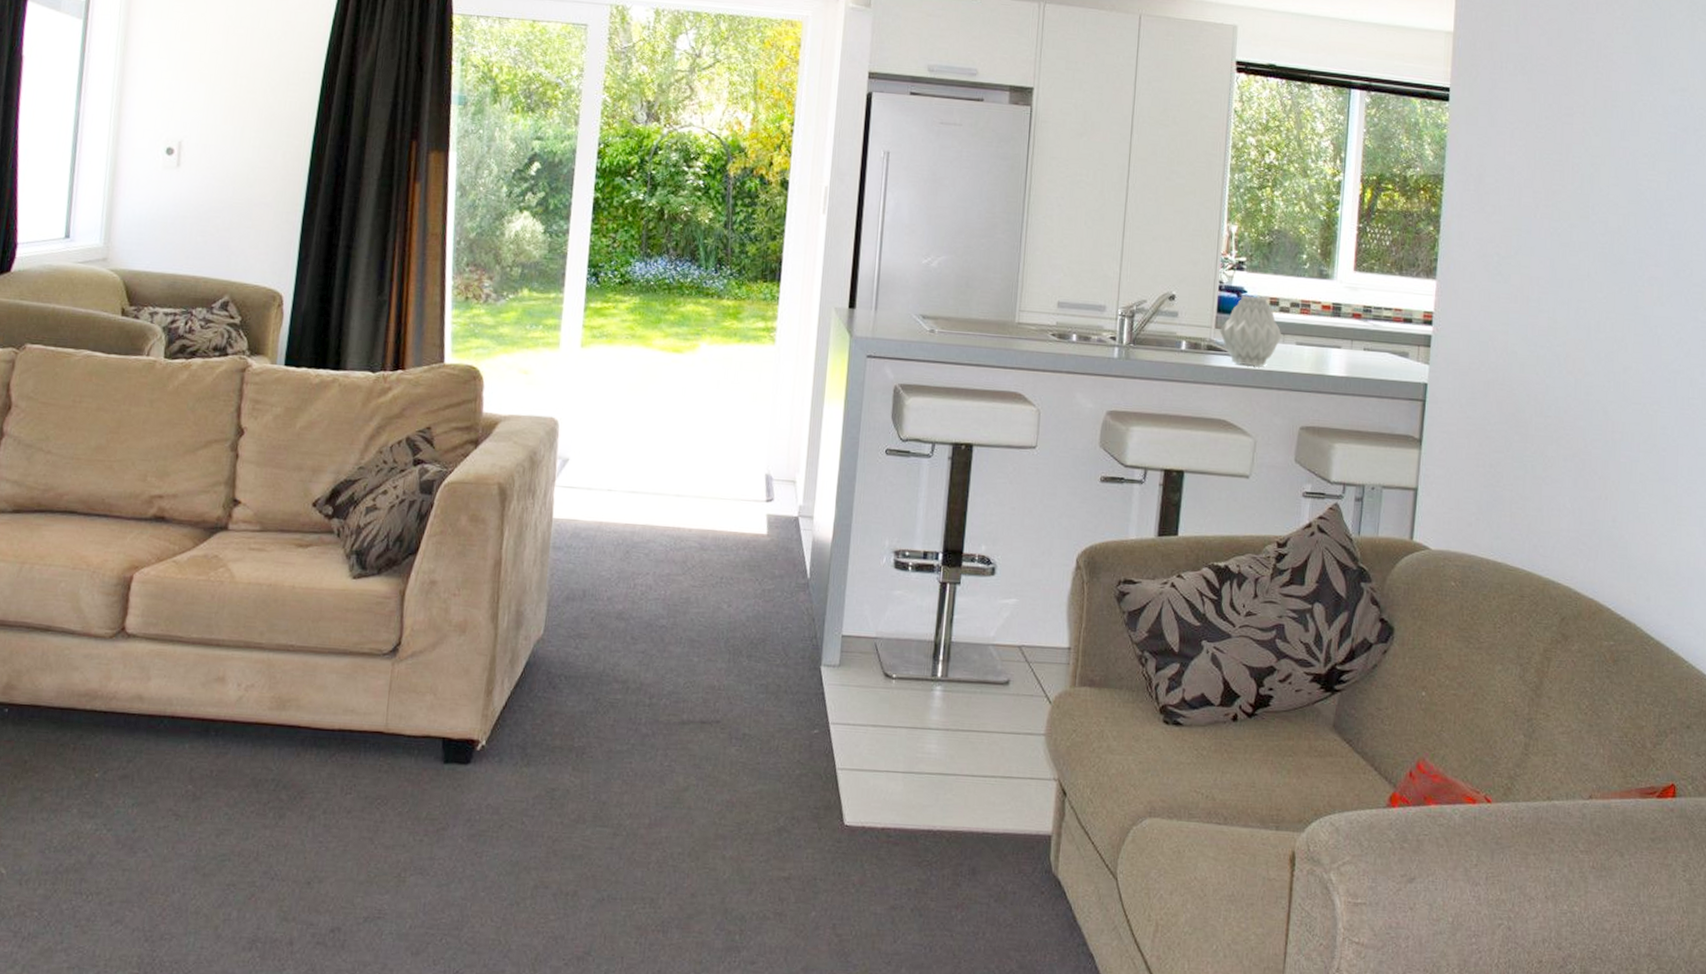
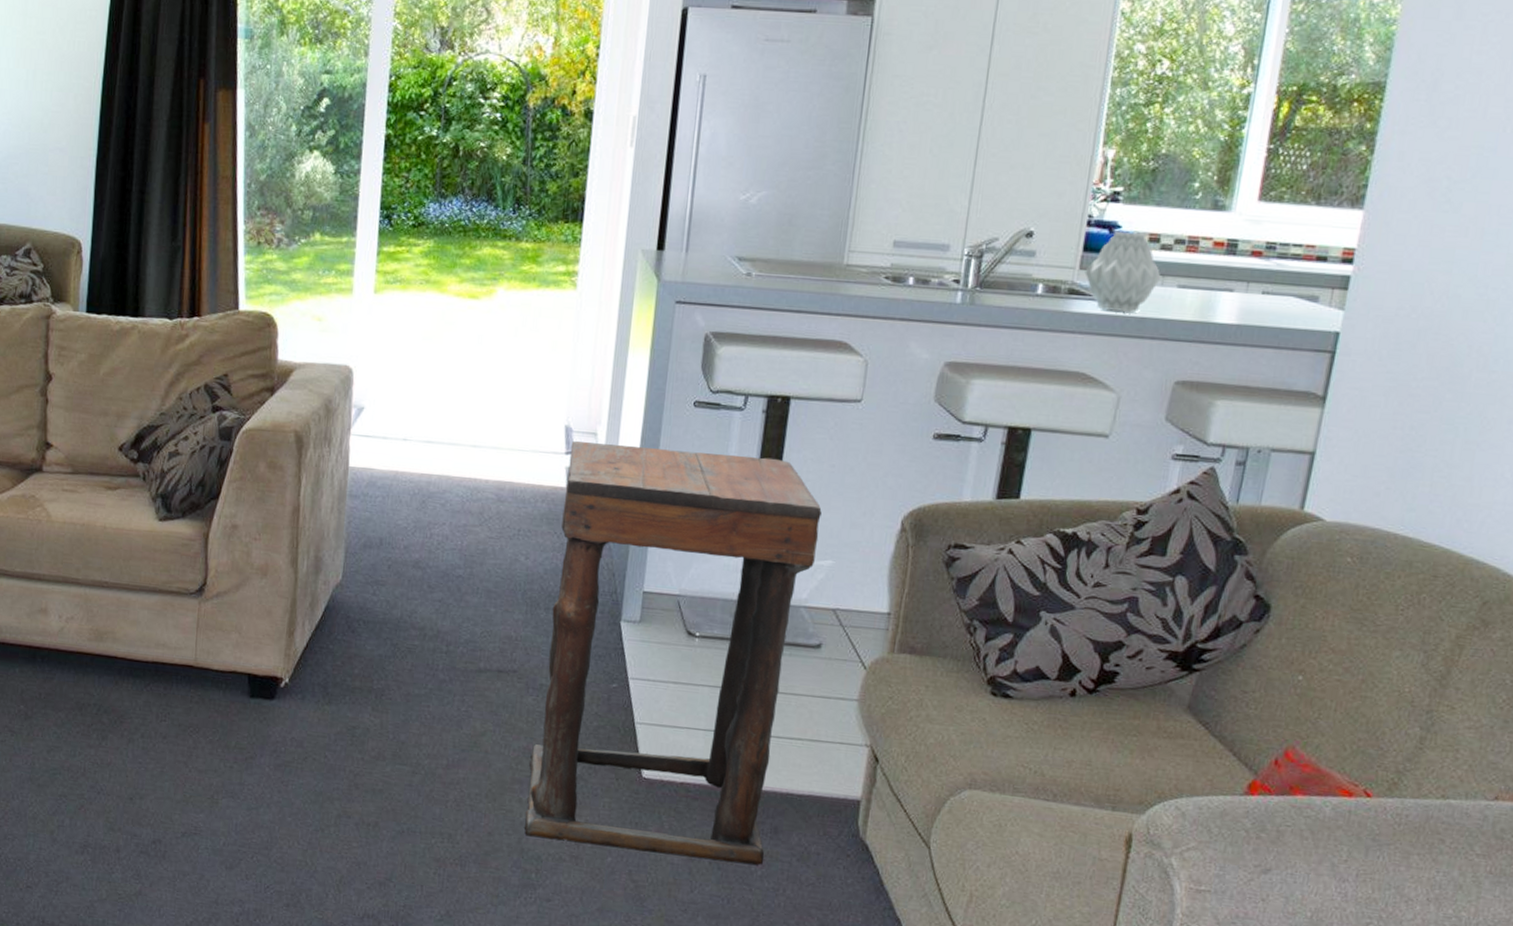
side table: none [727,489,1005,909] -> present [523,441,822,865]

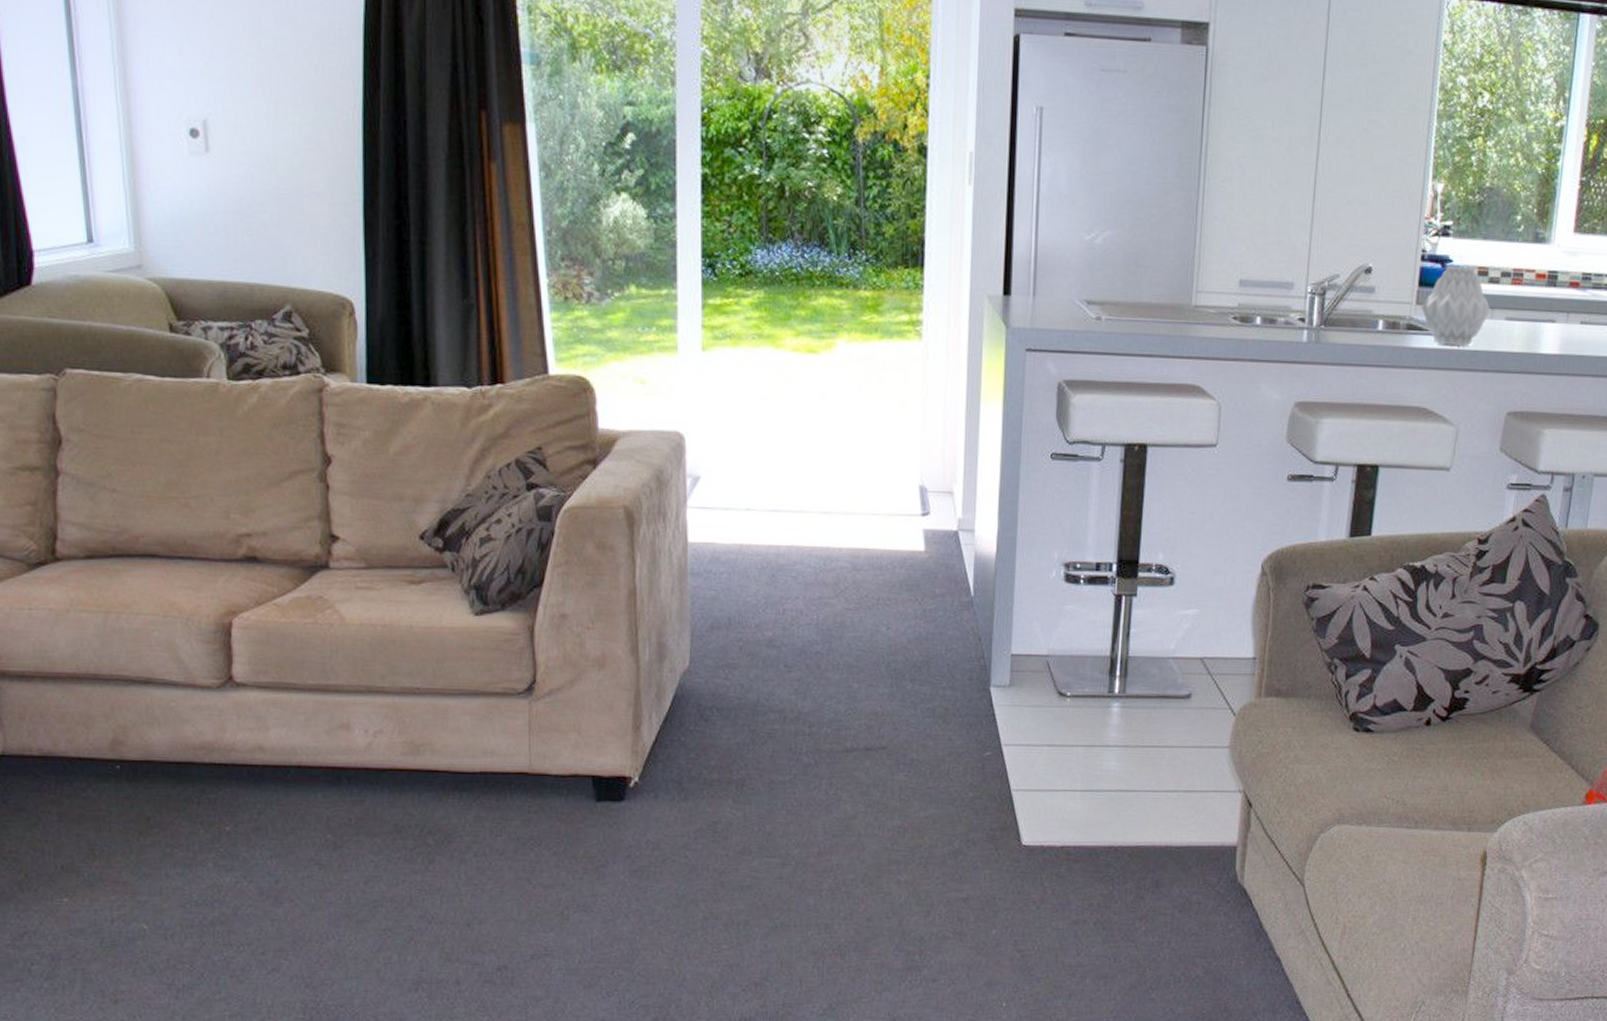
side table: present [523,441,822,865] -> none [904,502,1184,921]

